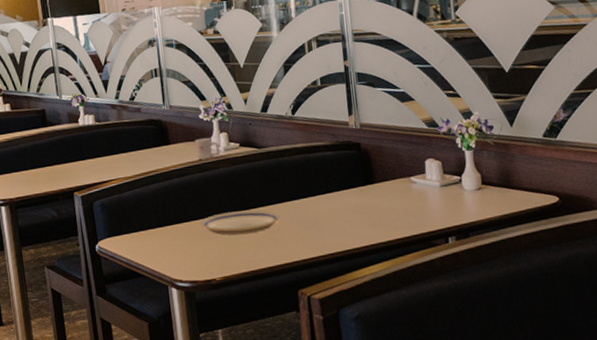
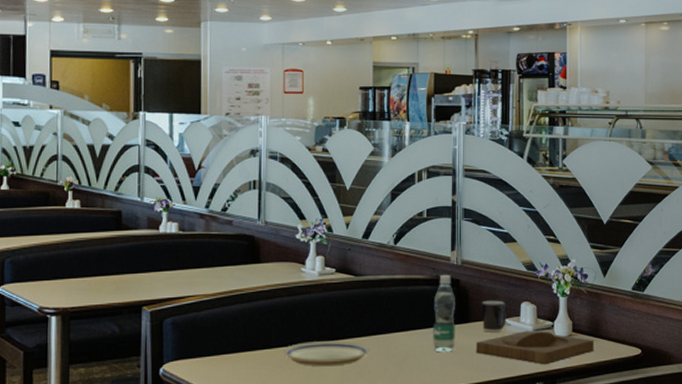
mug: present [195,137,220,160] -> none [288,259,314,283]
bottle: none [336,138,363,215] -> present [433,274,456,353]
tray: none [383,186,507,220] -> present [476,330,595,365]
mug: none [384,159,412,192] -> present [481,300,506,332]

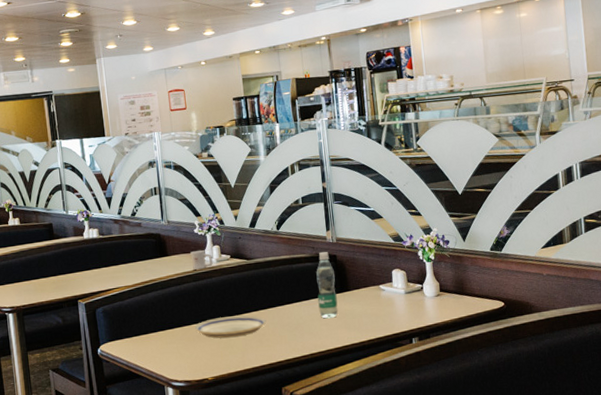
mug: none [288,259,314,283] -> present [190,250,213,271]
tray: present [476,330,595,365] -> none [356,293,461,323]
mug: present [481,300,506,332] -> none [357,269,381,298]

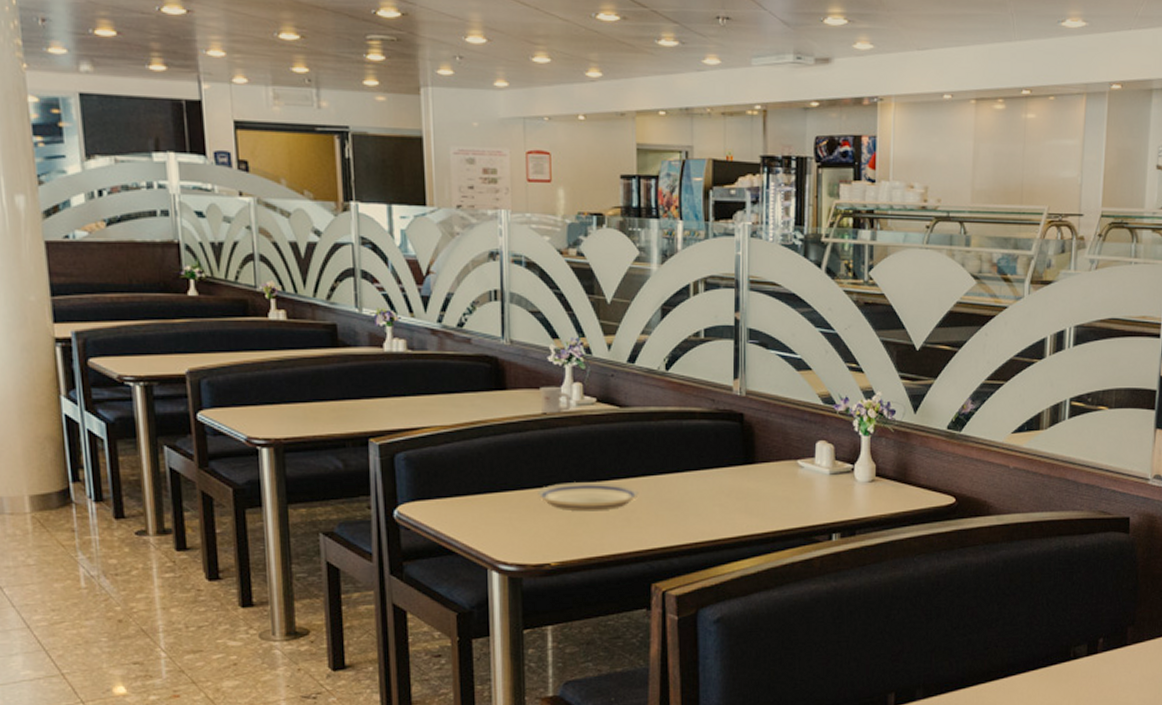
bottle: present [316,251,338,319] -> none [712,406,740,498]

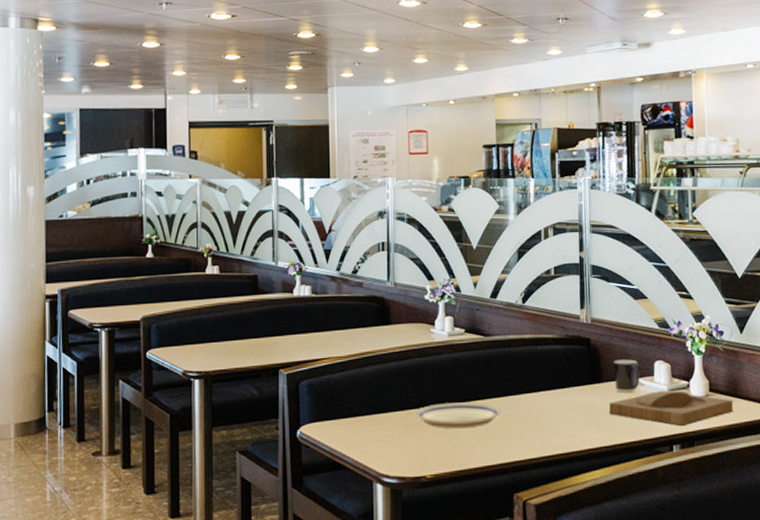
mug: present [540,386,571,414] -> none [418,320,444,344]
tray: none [763,473,902,514] -> present [609,390,734,427]
mug: none [769,438,799,475] -> present [613,359,640,393]

